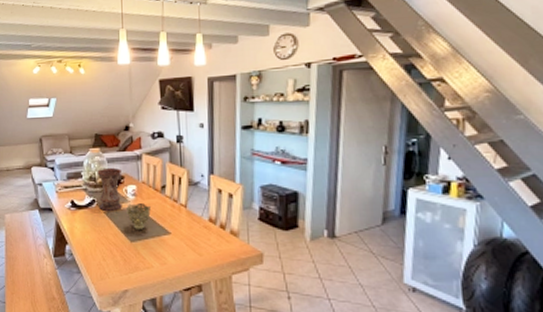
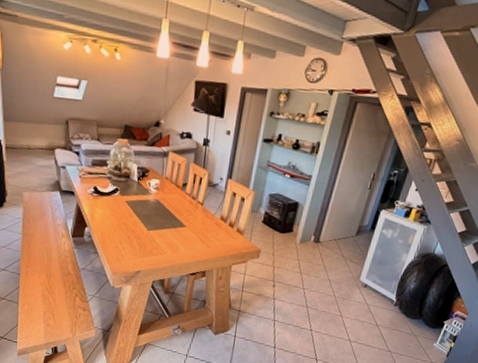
vase: present [97,167,122,211] -> none [122,160,147,201]
decorative bowl: present [126,203,151,231] -> none [147,196,170,221]

